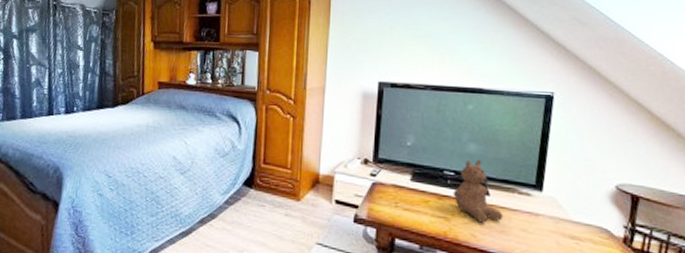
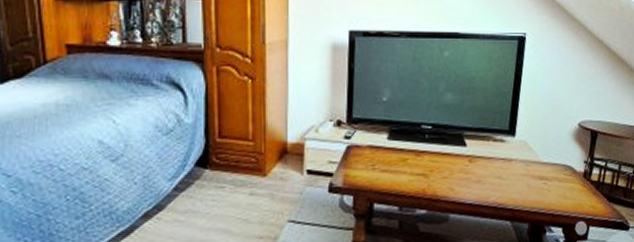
teddy bear: present [453,160,504,223] -> none [430,110,480,175]

